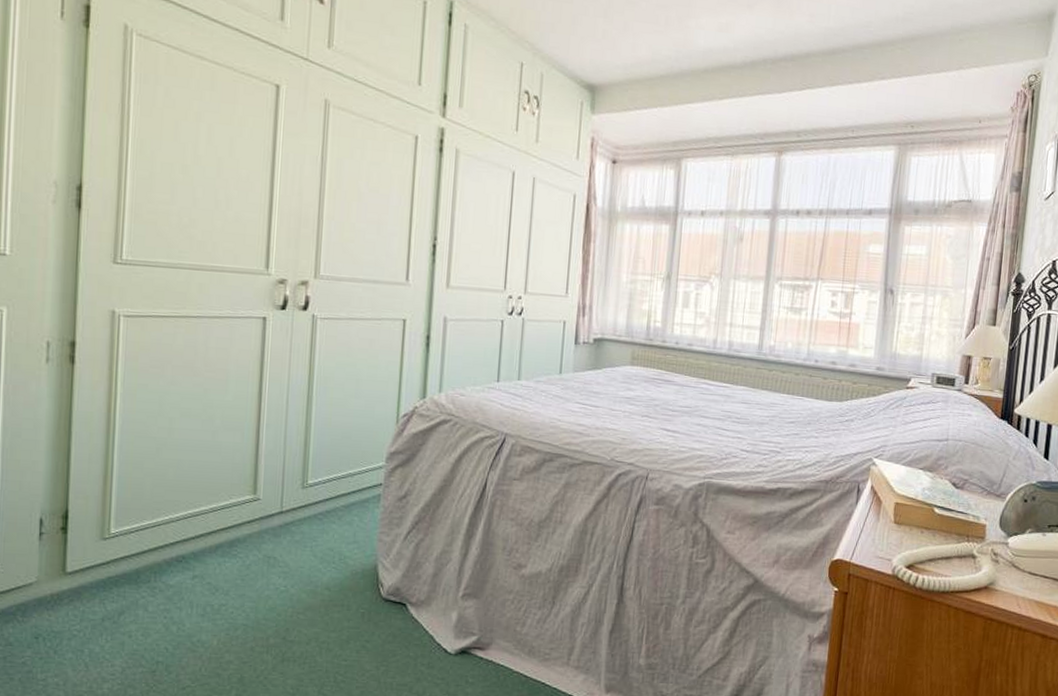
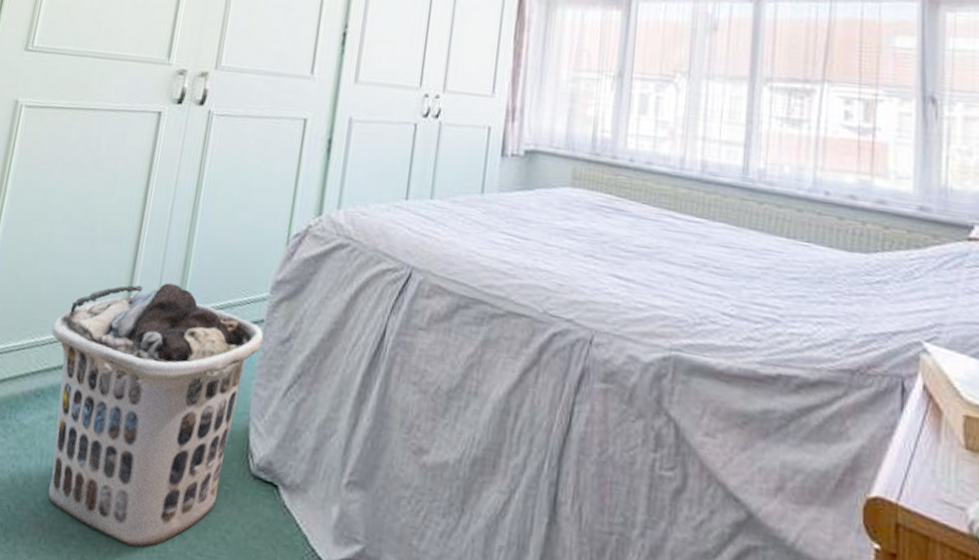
clothes hamper: none [184,461,383,663] -> present [48,282,264,547]

